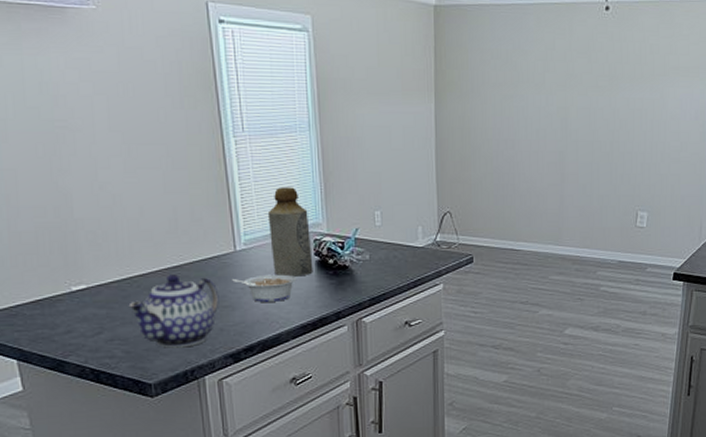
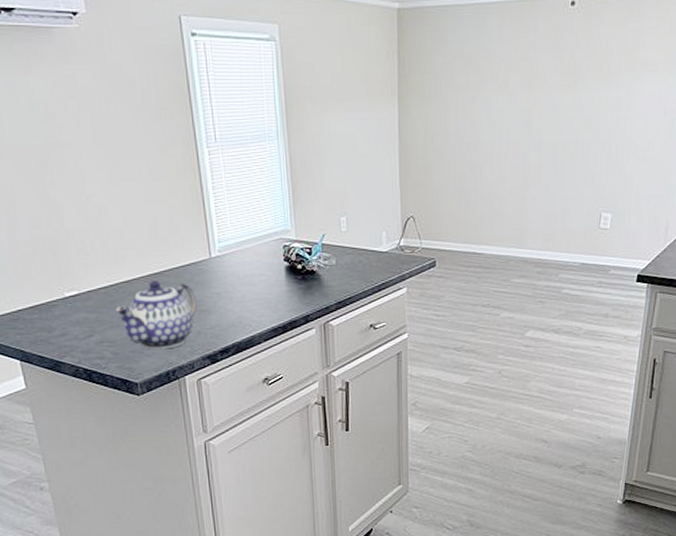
legume: present [232,274,297,303] -> none [208,279,268,307]
bottle: present [267,187,313,277] -> none [239,195,283,282]

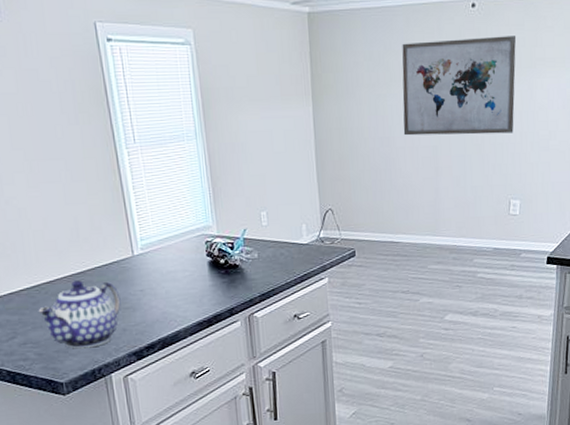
wall art: none [492,37,618,142] -> present [402,36,517,136]

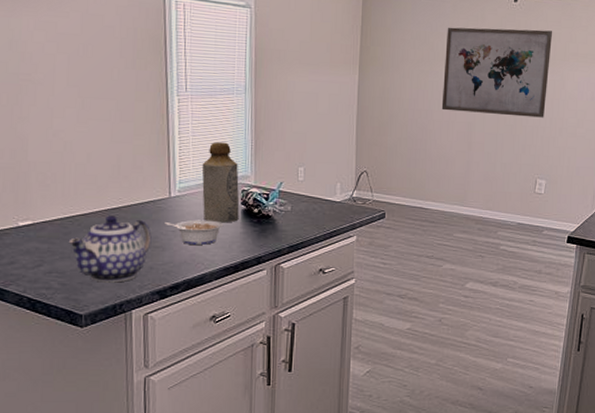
legume: none [132,275,192,303] -> present [165,219,224,246]
bottle: none [161,193,206,278] -> present [202,142,240,223]

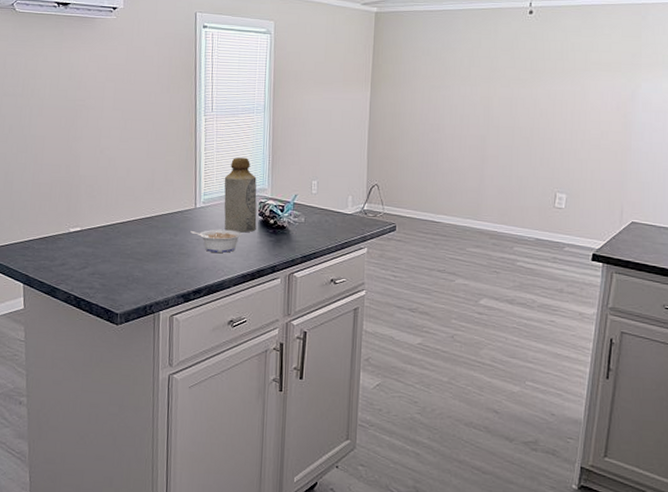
teapot: present [68,215,152,283] -> none [109,224,179,286]
wall art: present [441,27,553,118] -> none [453,40,572,130]

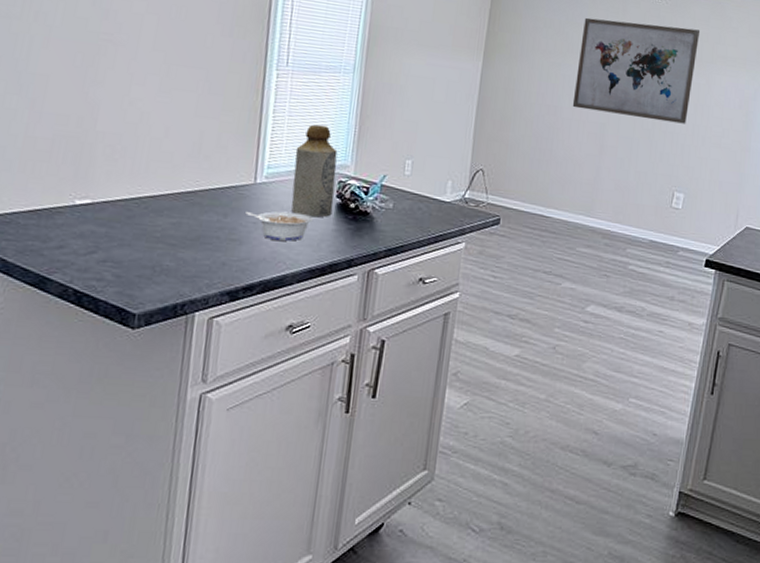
wall art: none [453,40,572,130] -> present [572,17,701,124]

